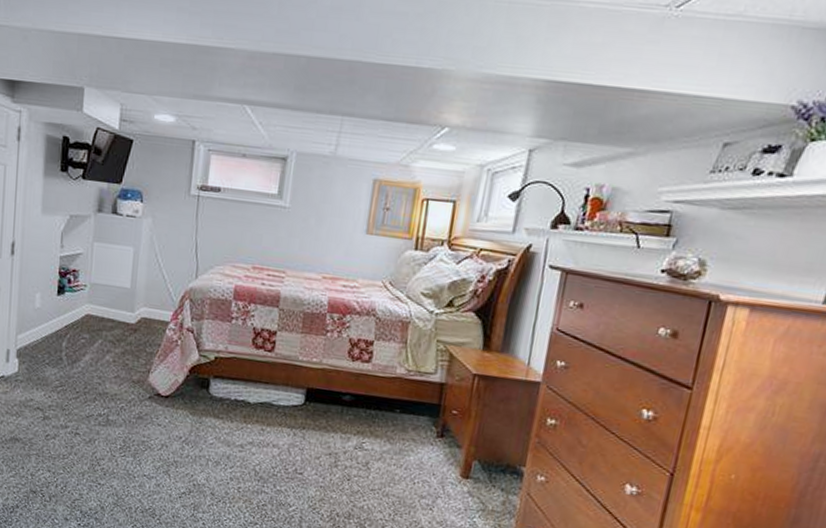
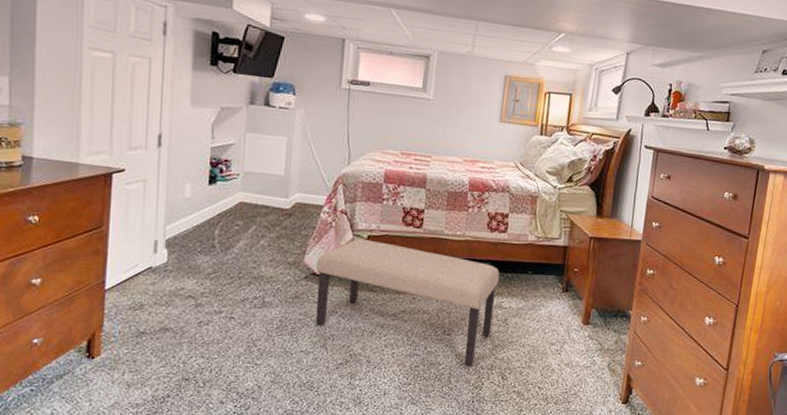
bench: none [159,359,362,512] -> present [316,239,500,366]

